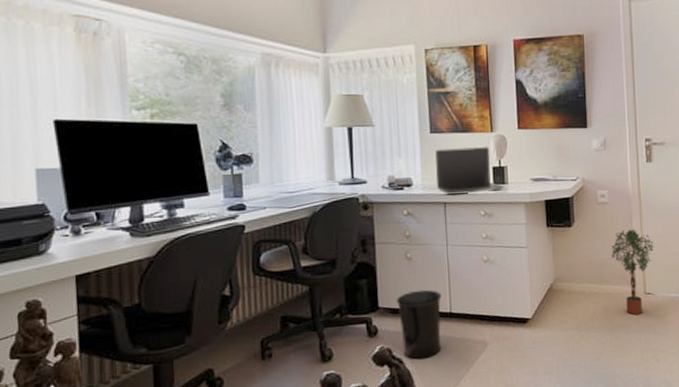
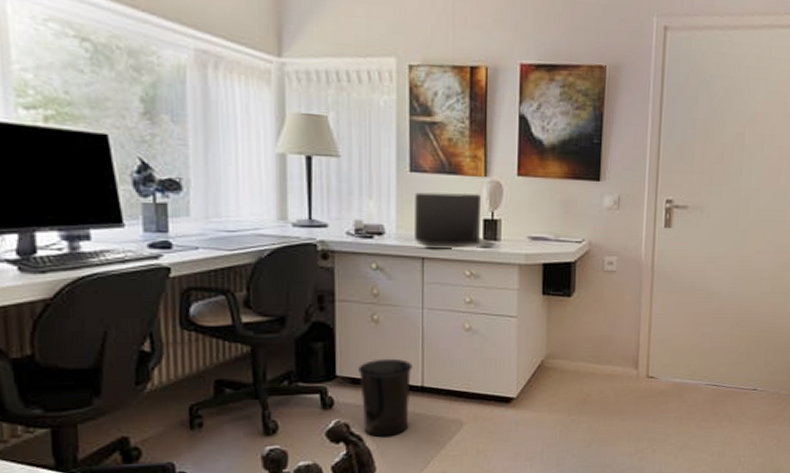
potted tree: present [610,229,655,316] -> none [613,304,664,401]

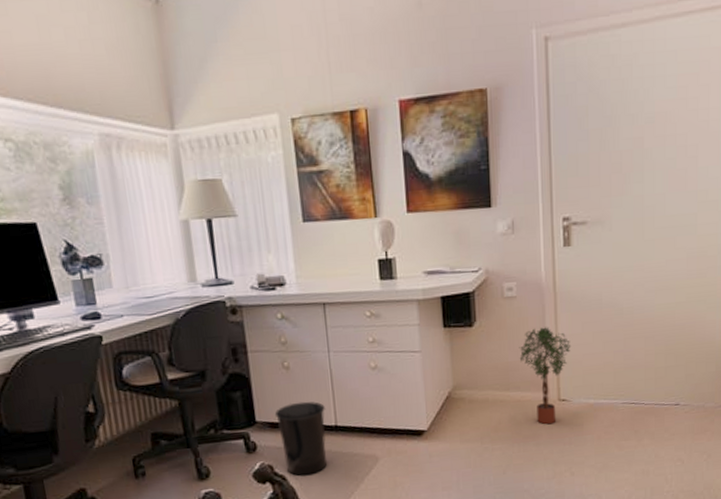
laptop computer: present [415,192,497,249] -> none [310,236,393,294]
potted tree: none [613,304,664,401] -> present [519,327,572,425]

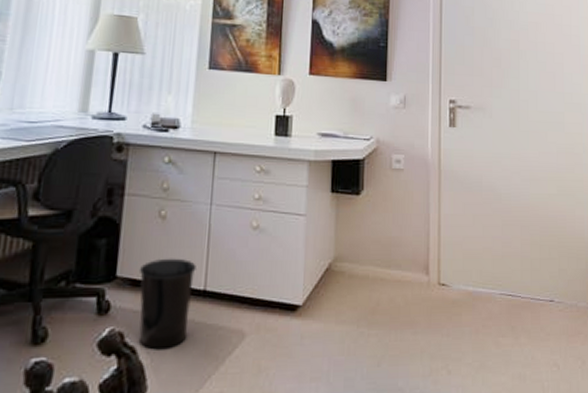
potted tree: present [519,327,572,425] -> none [402,204,453,311]

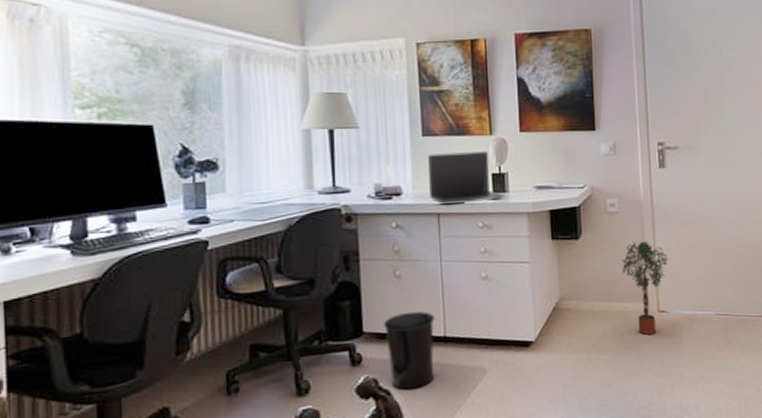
laptop computer: none [208,88,288,144] -> present [428,151,506,205]
potted tree: none [402,204,453,311] -> present [621,241,668,336]

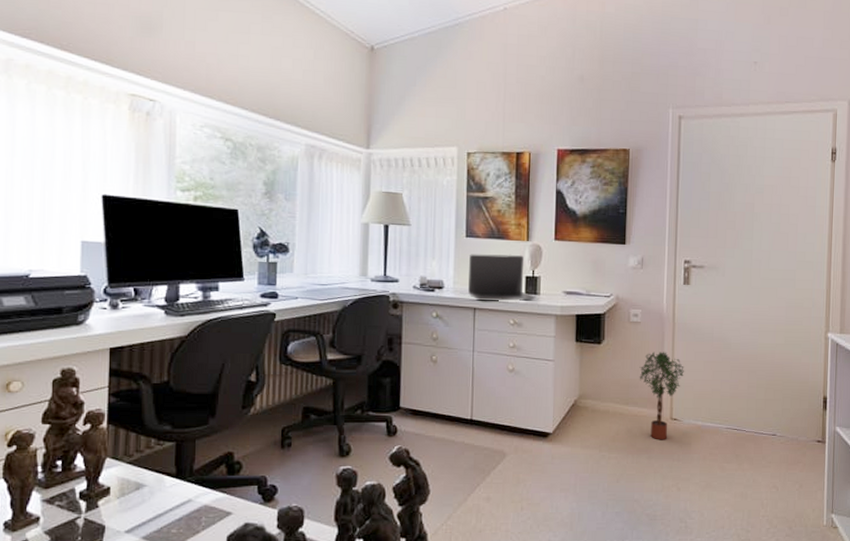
waste bin: present [383,311,435,391] -> none [417,394,464,464]

